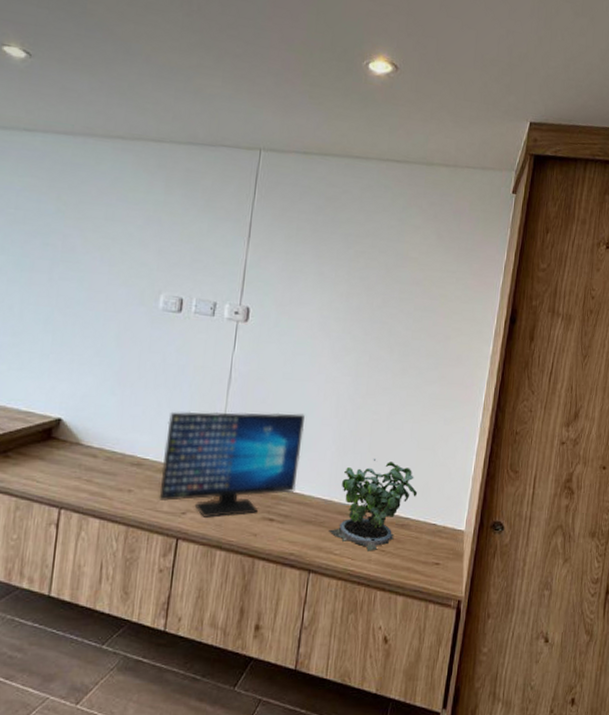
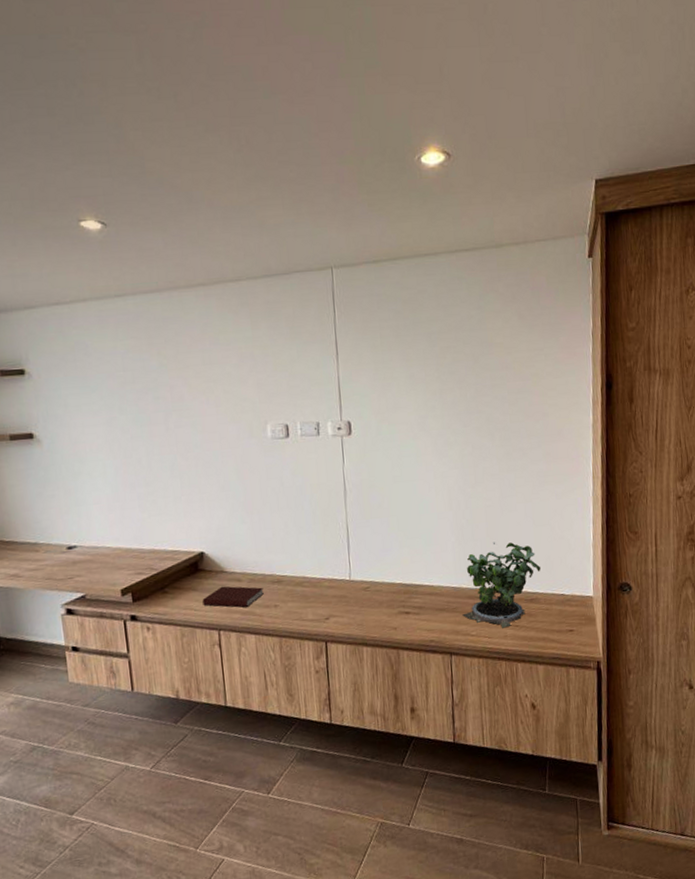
notebook: none [48,460,120,488] -> present [202,586,264,608]
computer monitor: present [159,411,305,518] -> none [297,512,425,620]

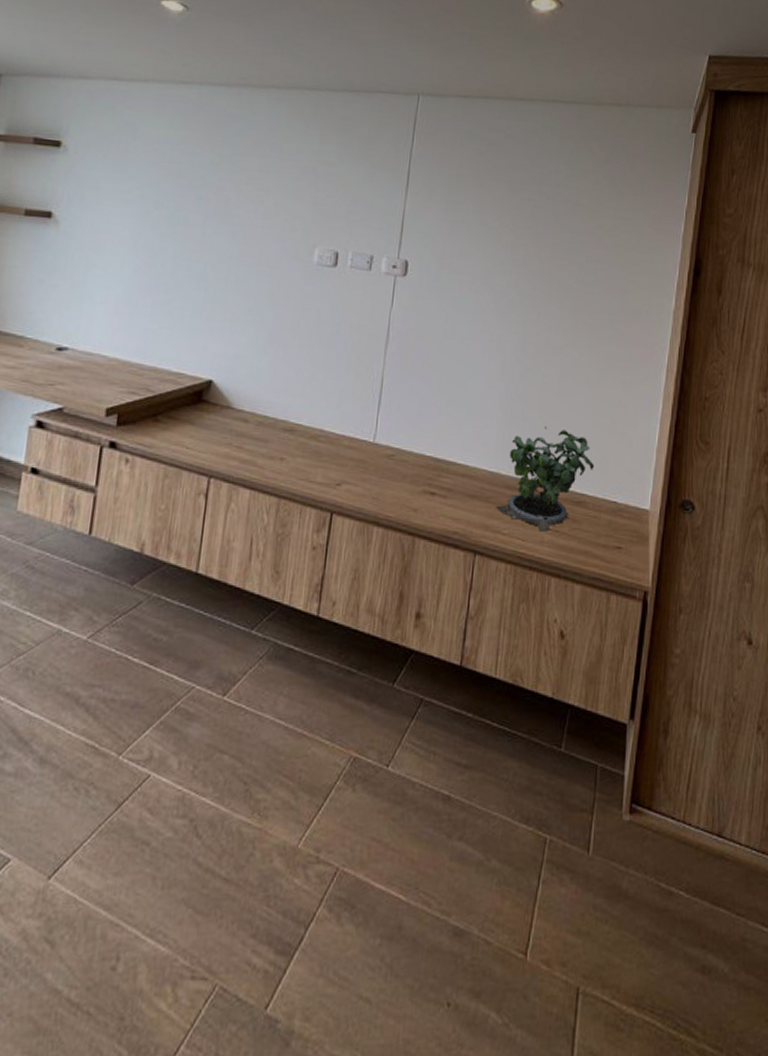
notebook: present [202,586,264,608] -> none [197,424,272,456]

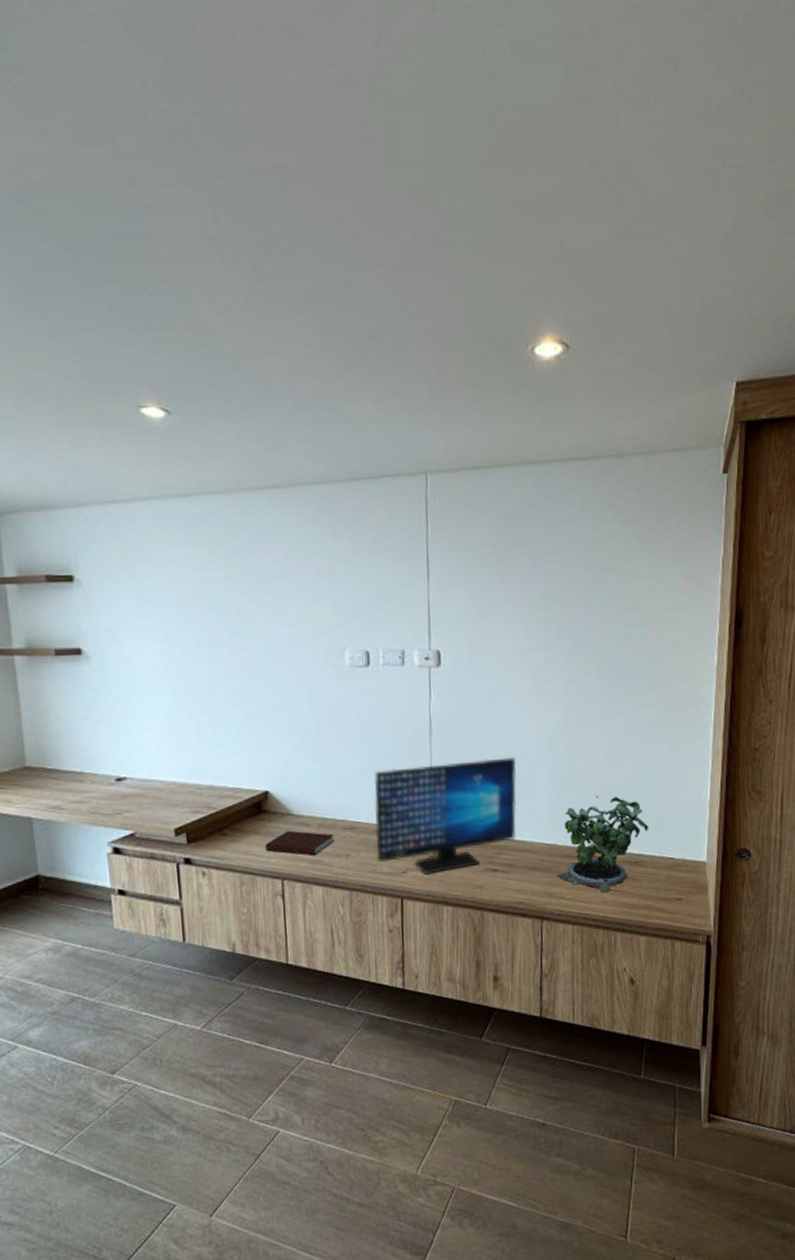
notebook: none [197,424,272,456] -> present [265,830,334,856]
computer monitor: none [312,373,468,490] -> present [374,757,517,874]

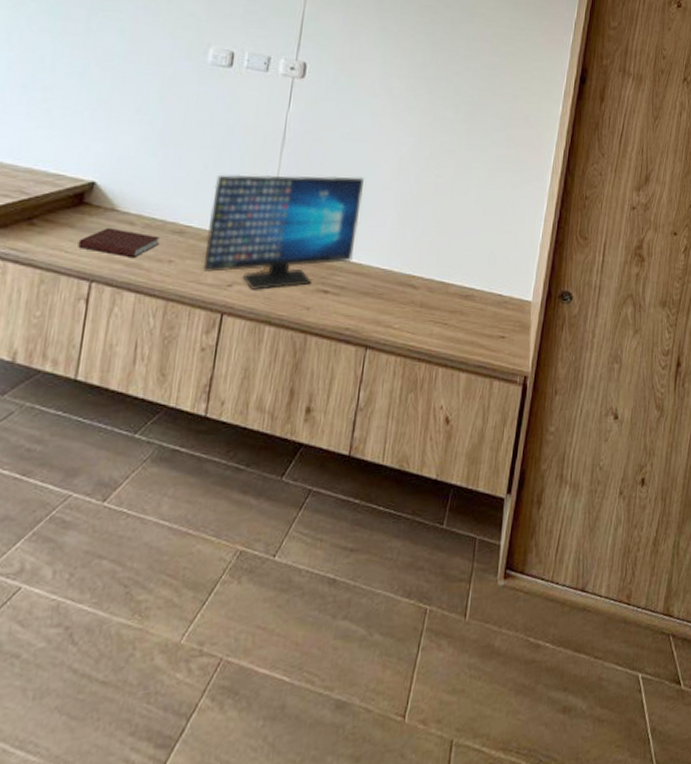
potted plant: present [557,795,649,893] -> none [388,224,483,325]

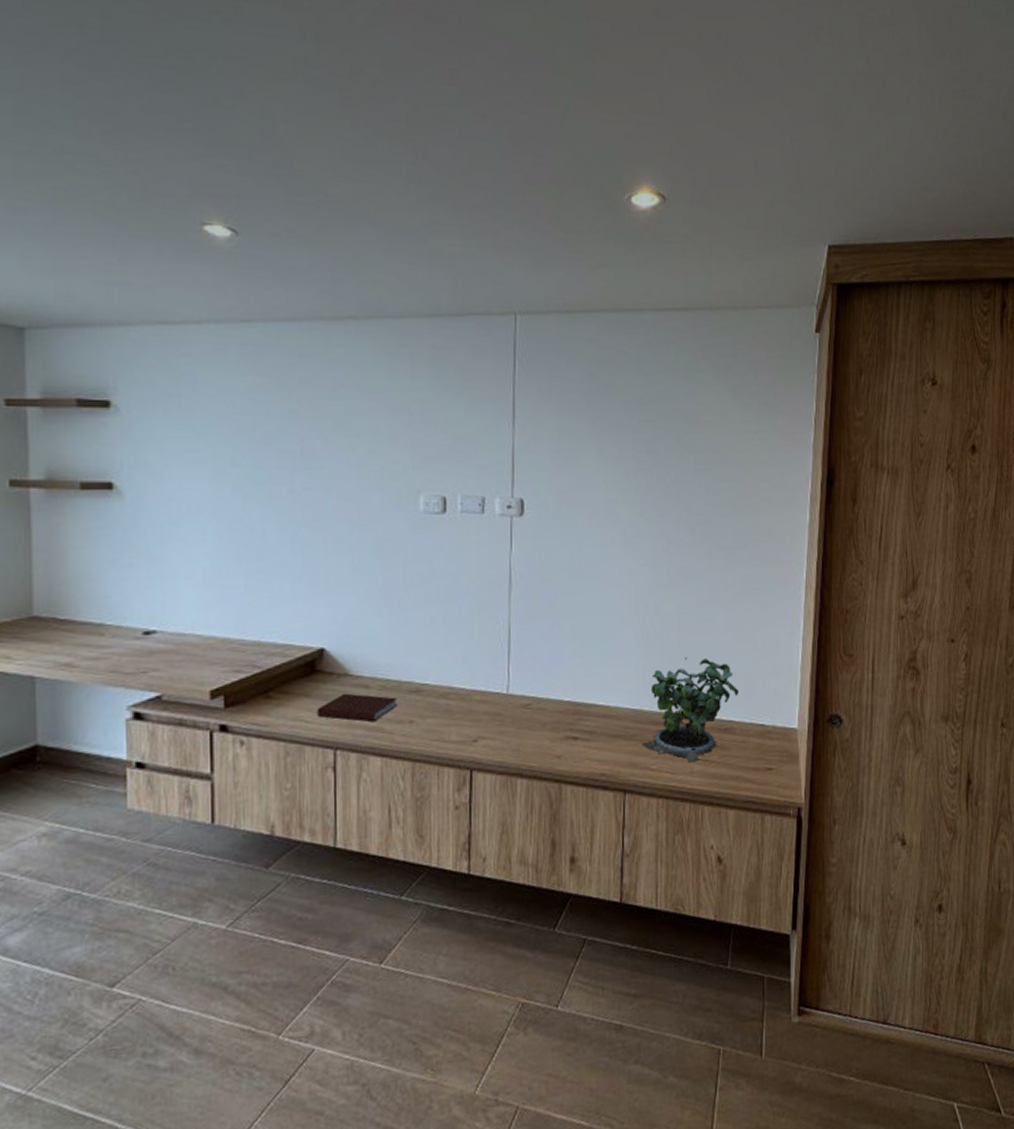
computer monitor: present [202,174,364,290] -> none [444,615,601,743]
potted plant: none [388,224,483,325] -> present [642,657,740,763]

